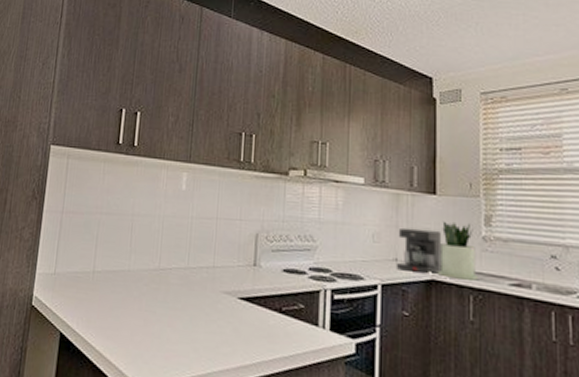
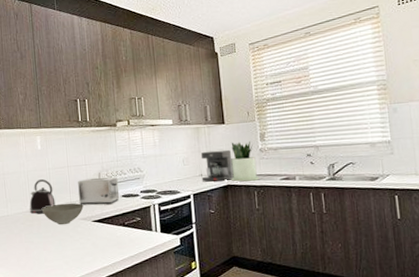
kettle: none [158,229,194,277] -> present [29,179,56,214]
bowl: none [173,266,230,297] -> present [41,203,84,225]
toaster: none [225,238,281,280] -> present [78,177,120,206]

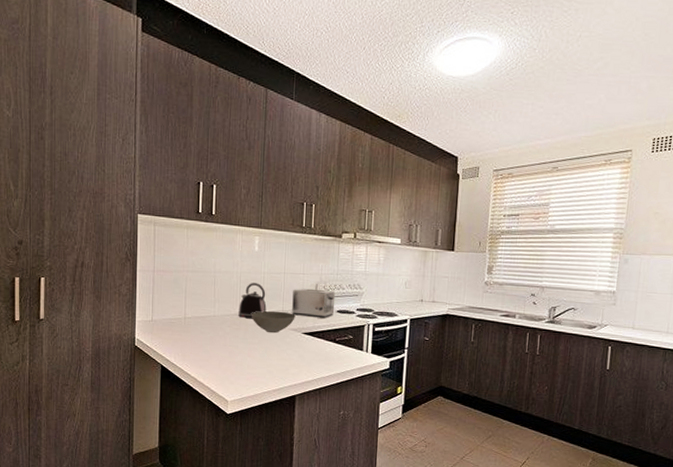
coffee maker: present [200,149,234,182] -> none [421,276,456,310]
planter: present [230,140,260,183] -> none [450,271,480,315]

